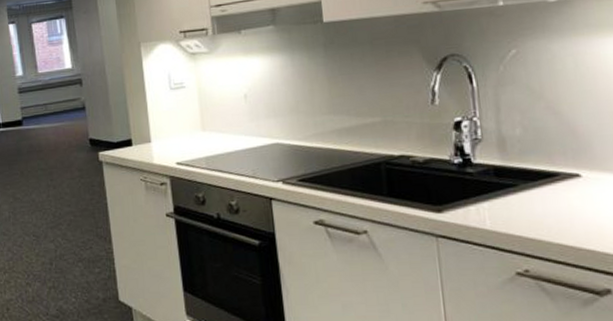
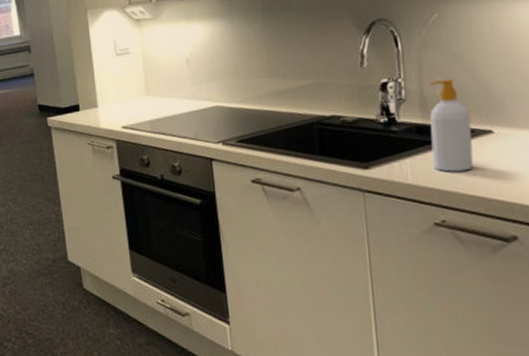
soap bottle: none [508,118,560,218] -> present [429,78,474,172]

